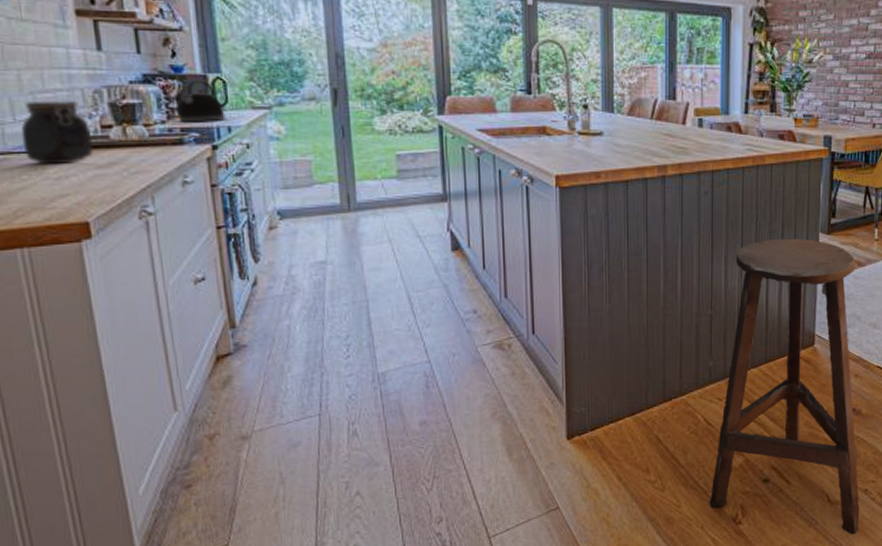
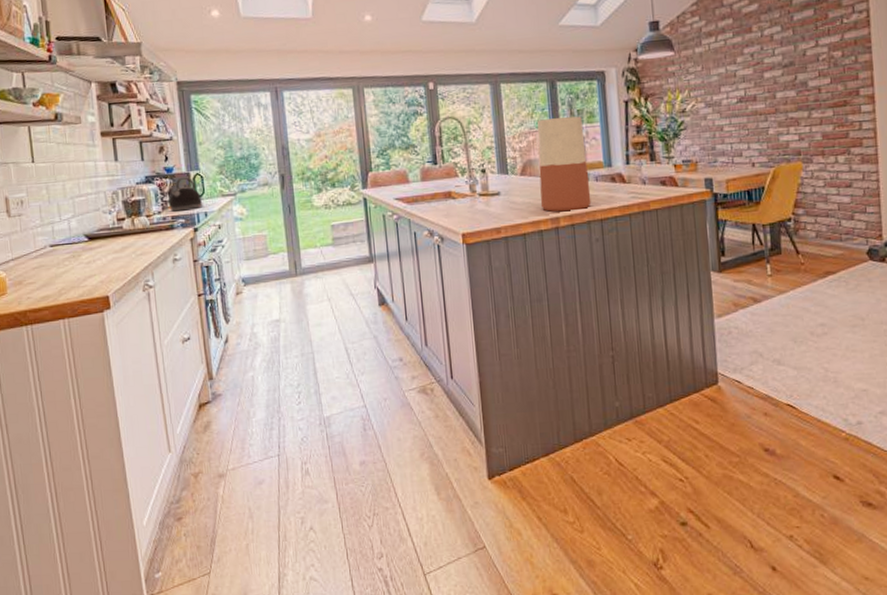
jar: present [20,100,94,163] -> none [64,201,112,252]
vase: none [647,54,704,159] -> present [537,116,592,212]
bar stool: present [709,238,860,535] -> none [628,278,789,585]

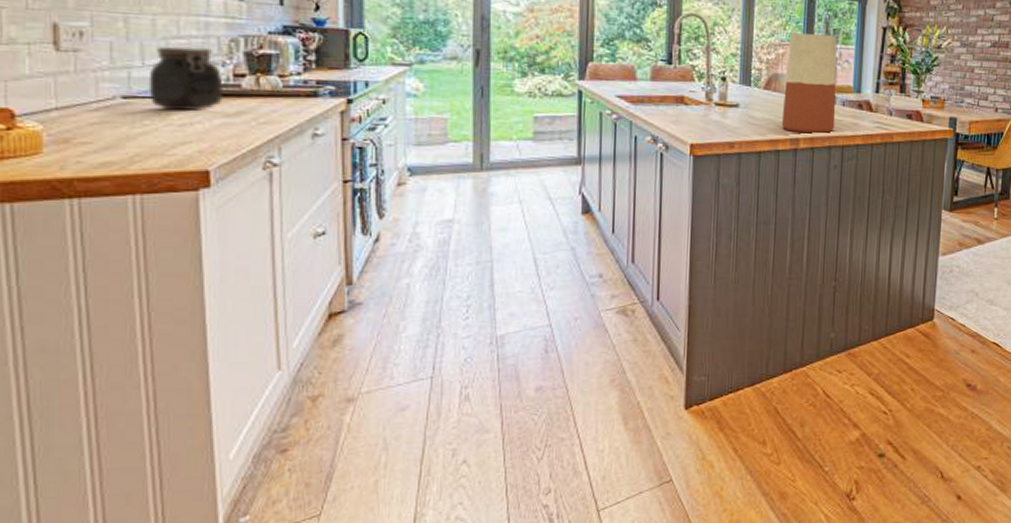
jar: none [64,201,112,252] -> present [148,46,223,110]
kettle: present [170,176,203,212] -> none [315,32,364,76]

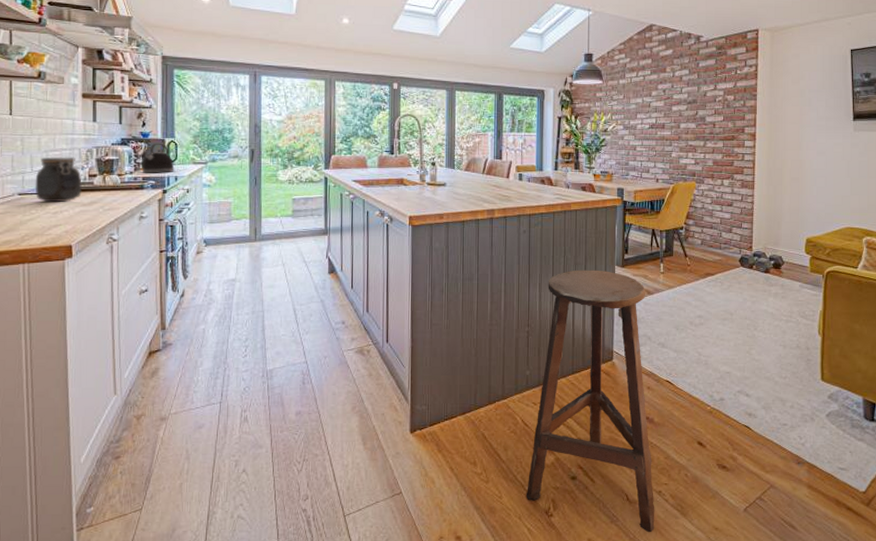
kettle: none [315,32,364,76] -> present [142,141,175,173]
vase: present [781,33,837,134] -> none [479,125,523,205]
bar stool: none [824,213,975,513] -> present [525,269,655,533]

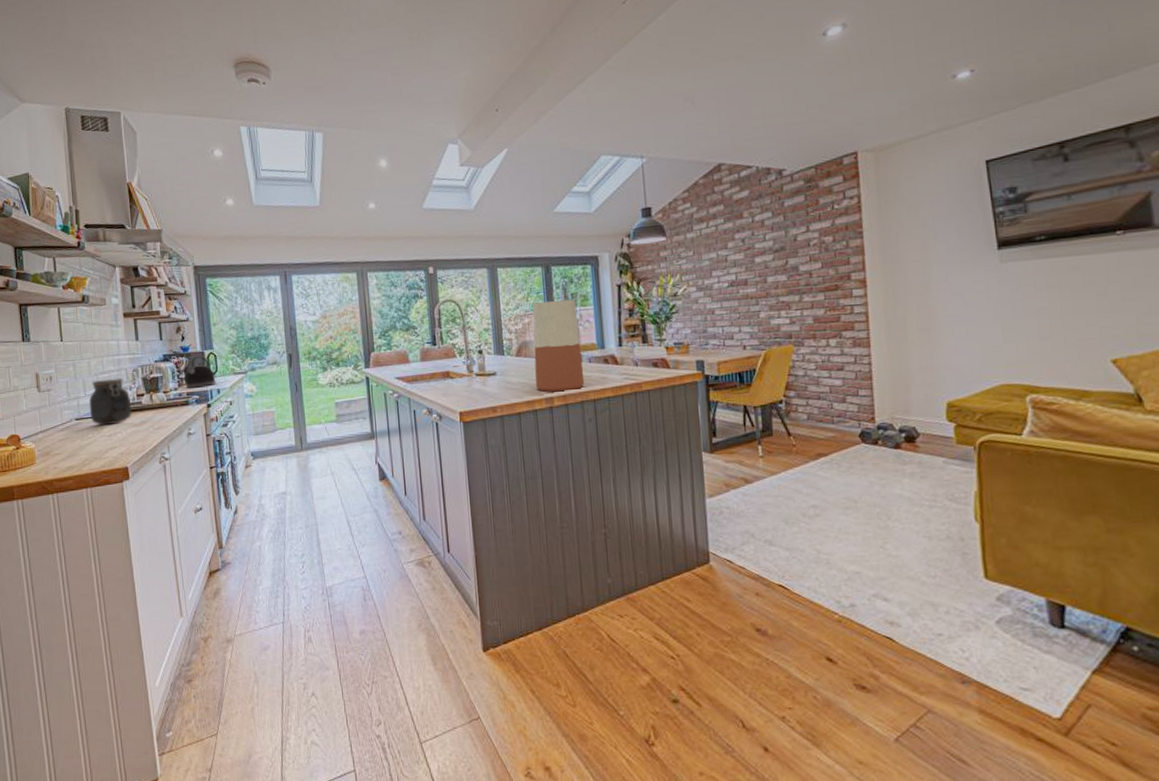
vase: none [479,125,523,205] -> present [532,299,585,392]
bar stool: present [525,269,655,533] -> none [620,458,781,766]

